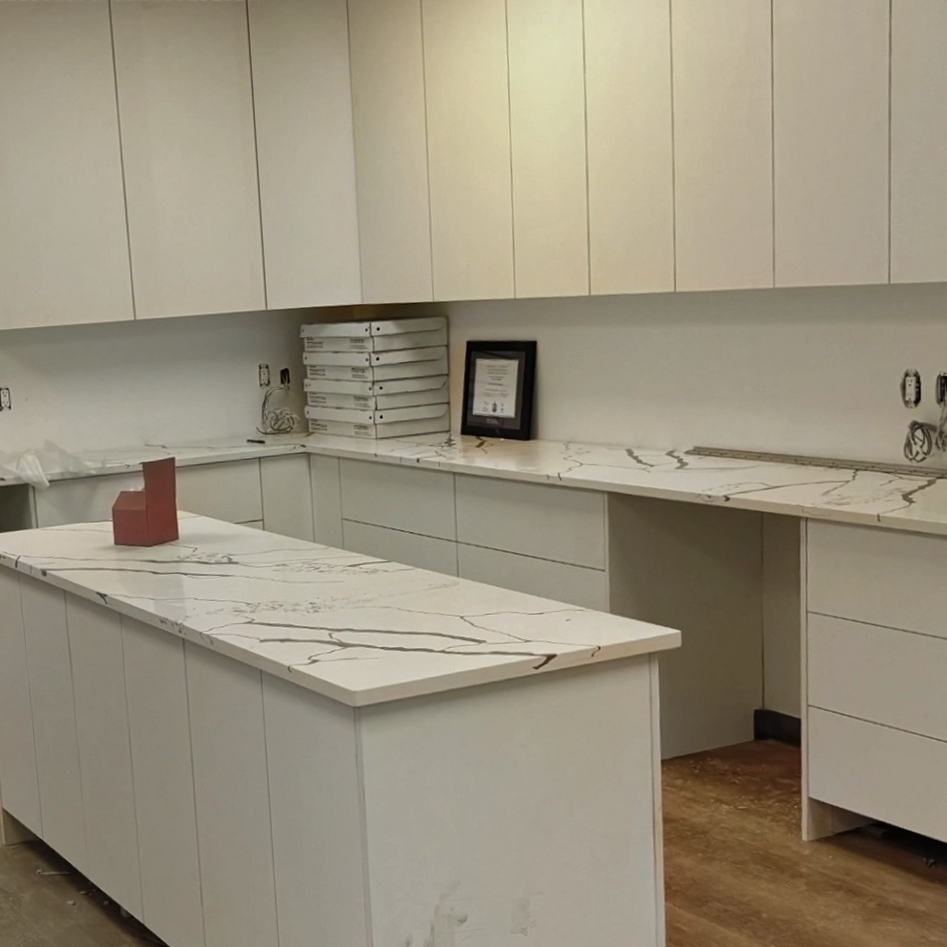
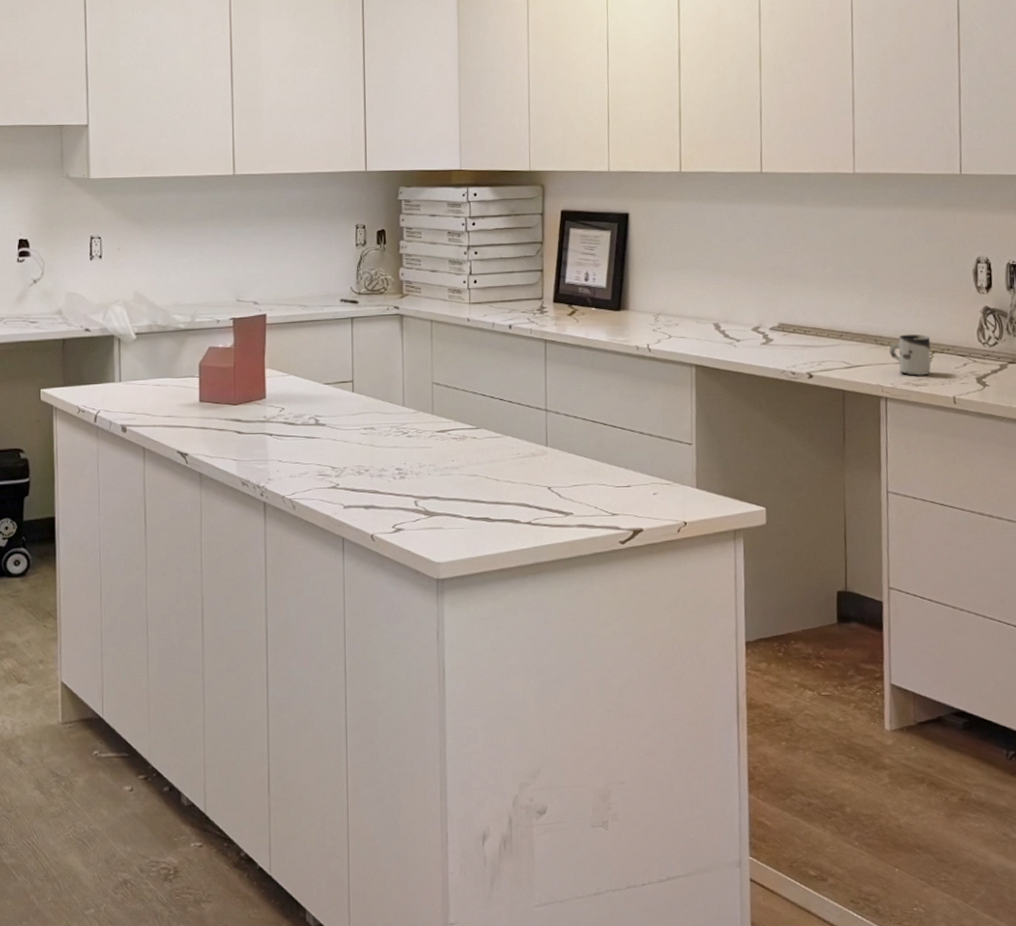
cup: none [810,452,855,495] -> present [889,334,931,376]

